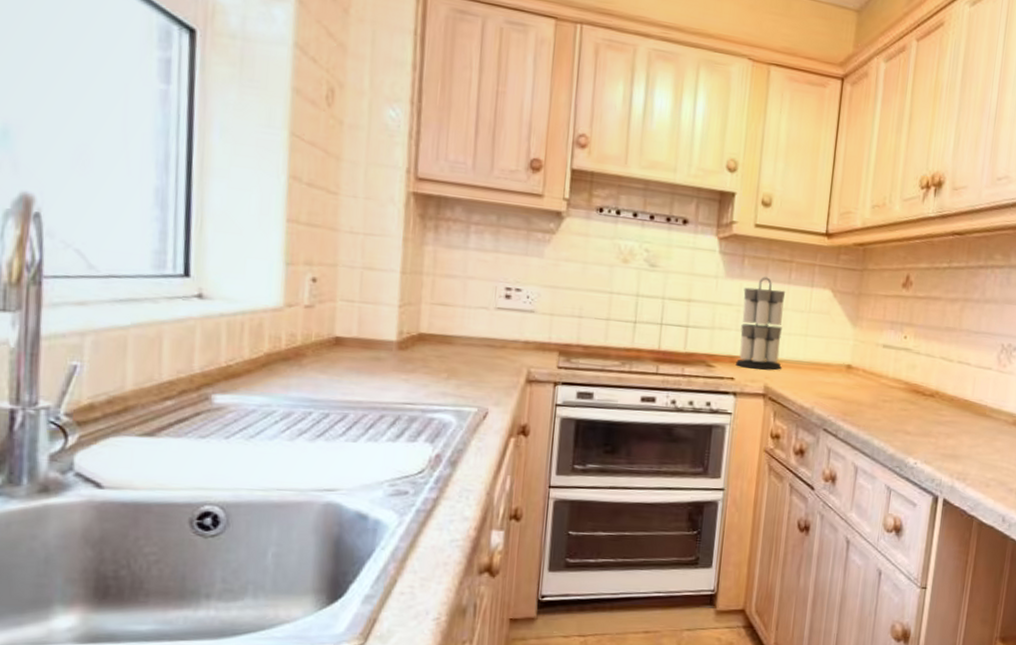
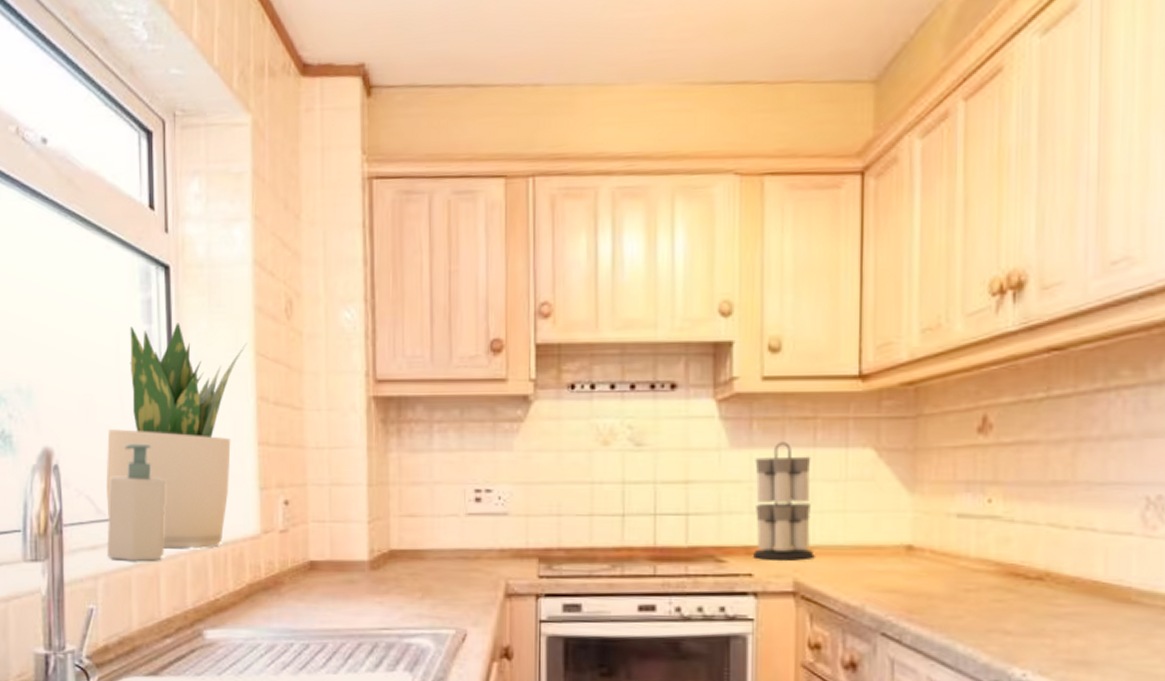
soap bottle: none [98,201,178,322] -> present [107,443,167,562]
planter: none [101,83,282,315] -> present [106,323,247,549]

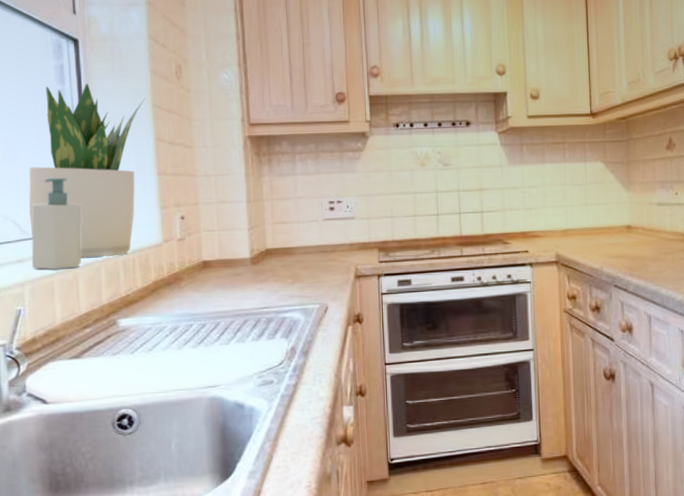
spice rack: present [753,441,815,561] -> none [526,159,569,241]

